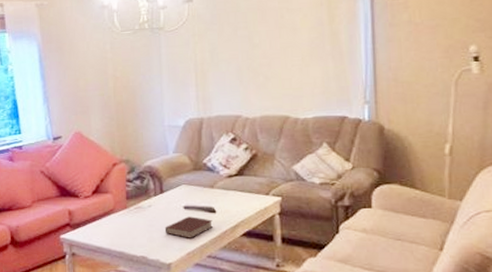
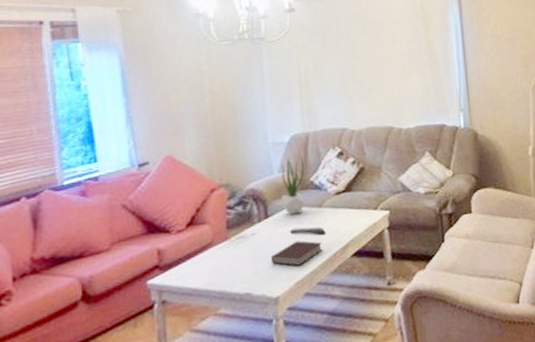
potted plant: none [176,139,198,193] -> present [281,156,305,216]

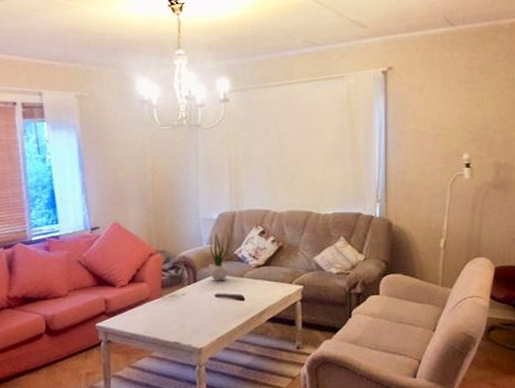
book: present [270,240,322,266] -> none [197,304,241,324]

